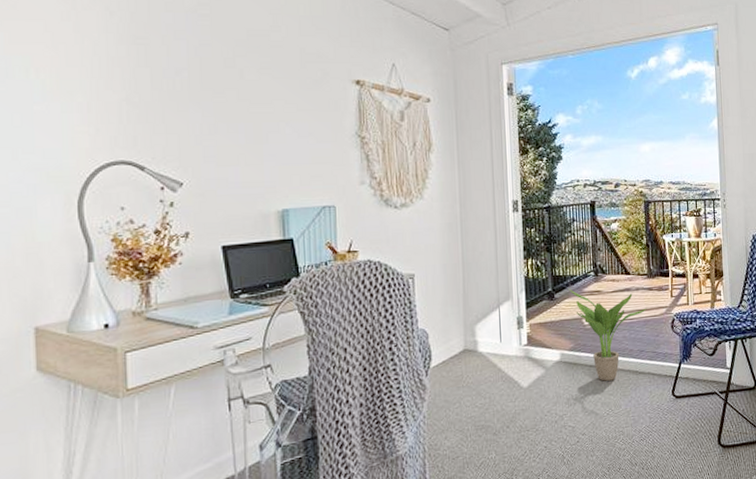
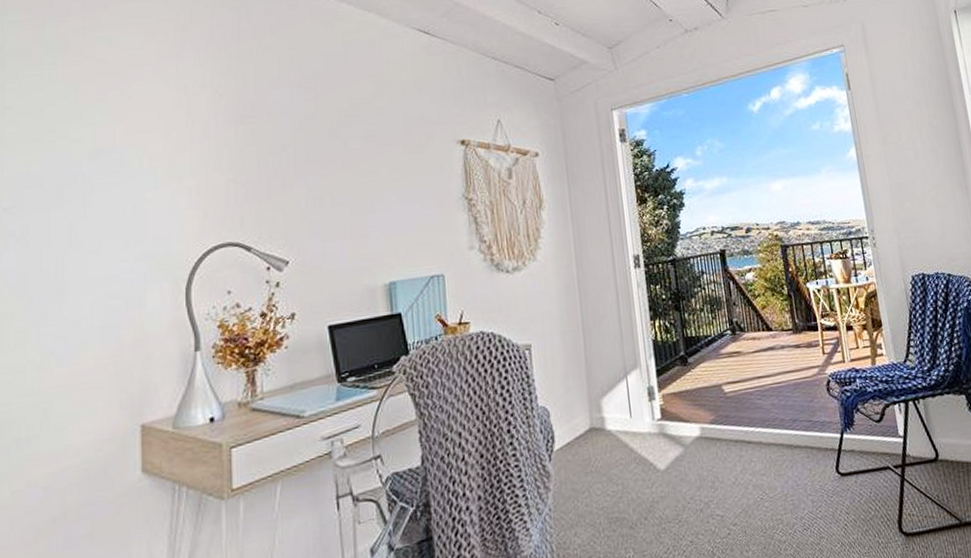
potted plant: present [568,288,647,381] -> none [703,351,796,459]

